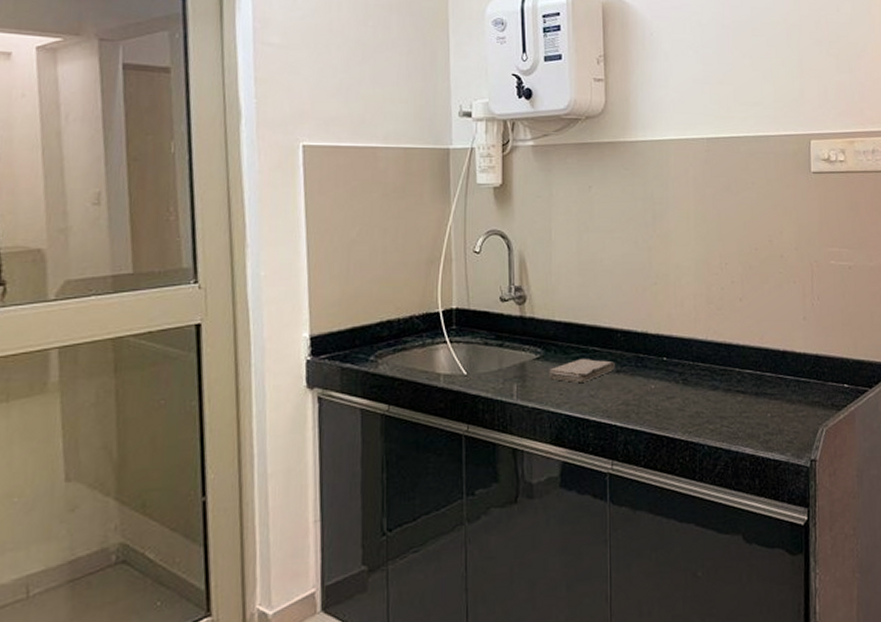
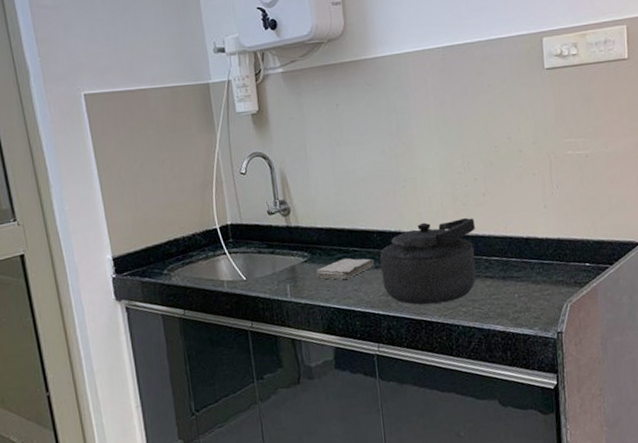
kettle: none [623,324,729,418] -> present [380,218,476,305]

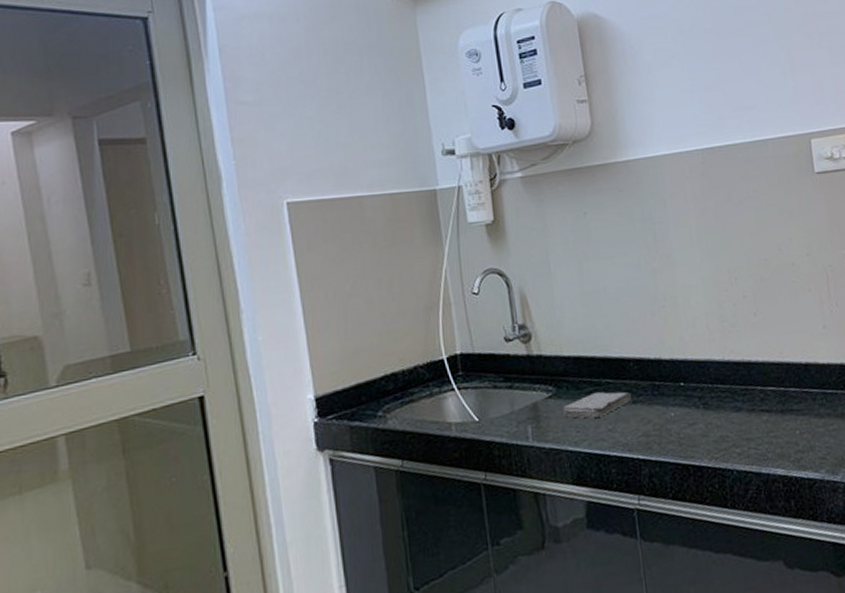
kettle: present [380,218,476,305] -> none [638,341,750,446]

